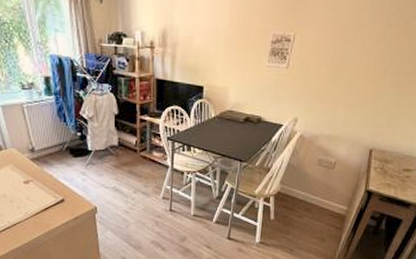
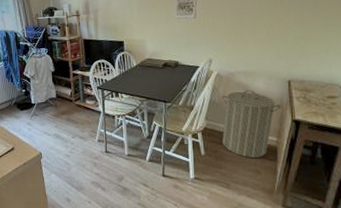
laundry hamper: none [293,155,358,225] -> present [221,89,281,158]

